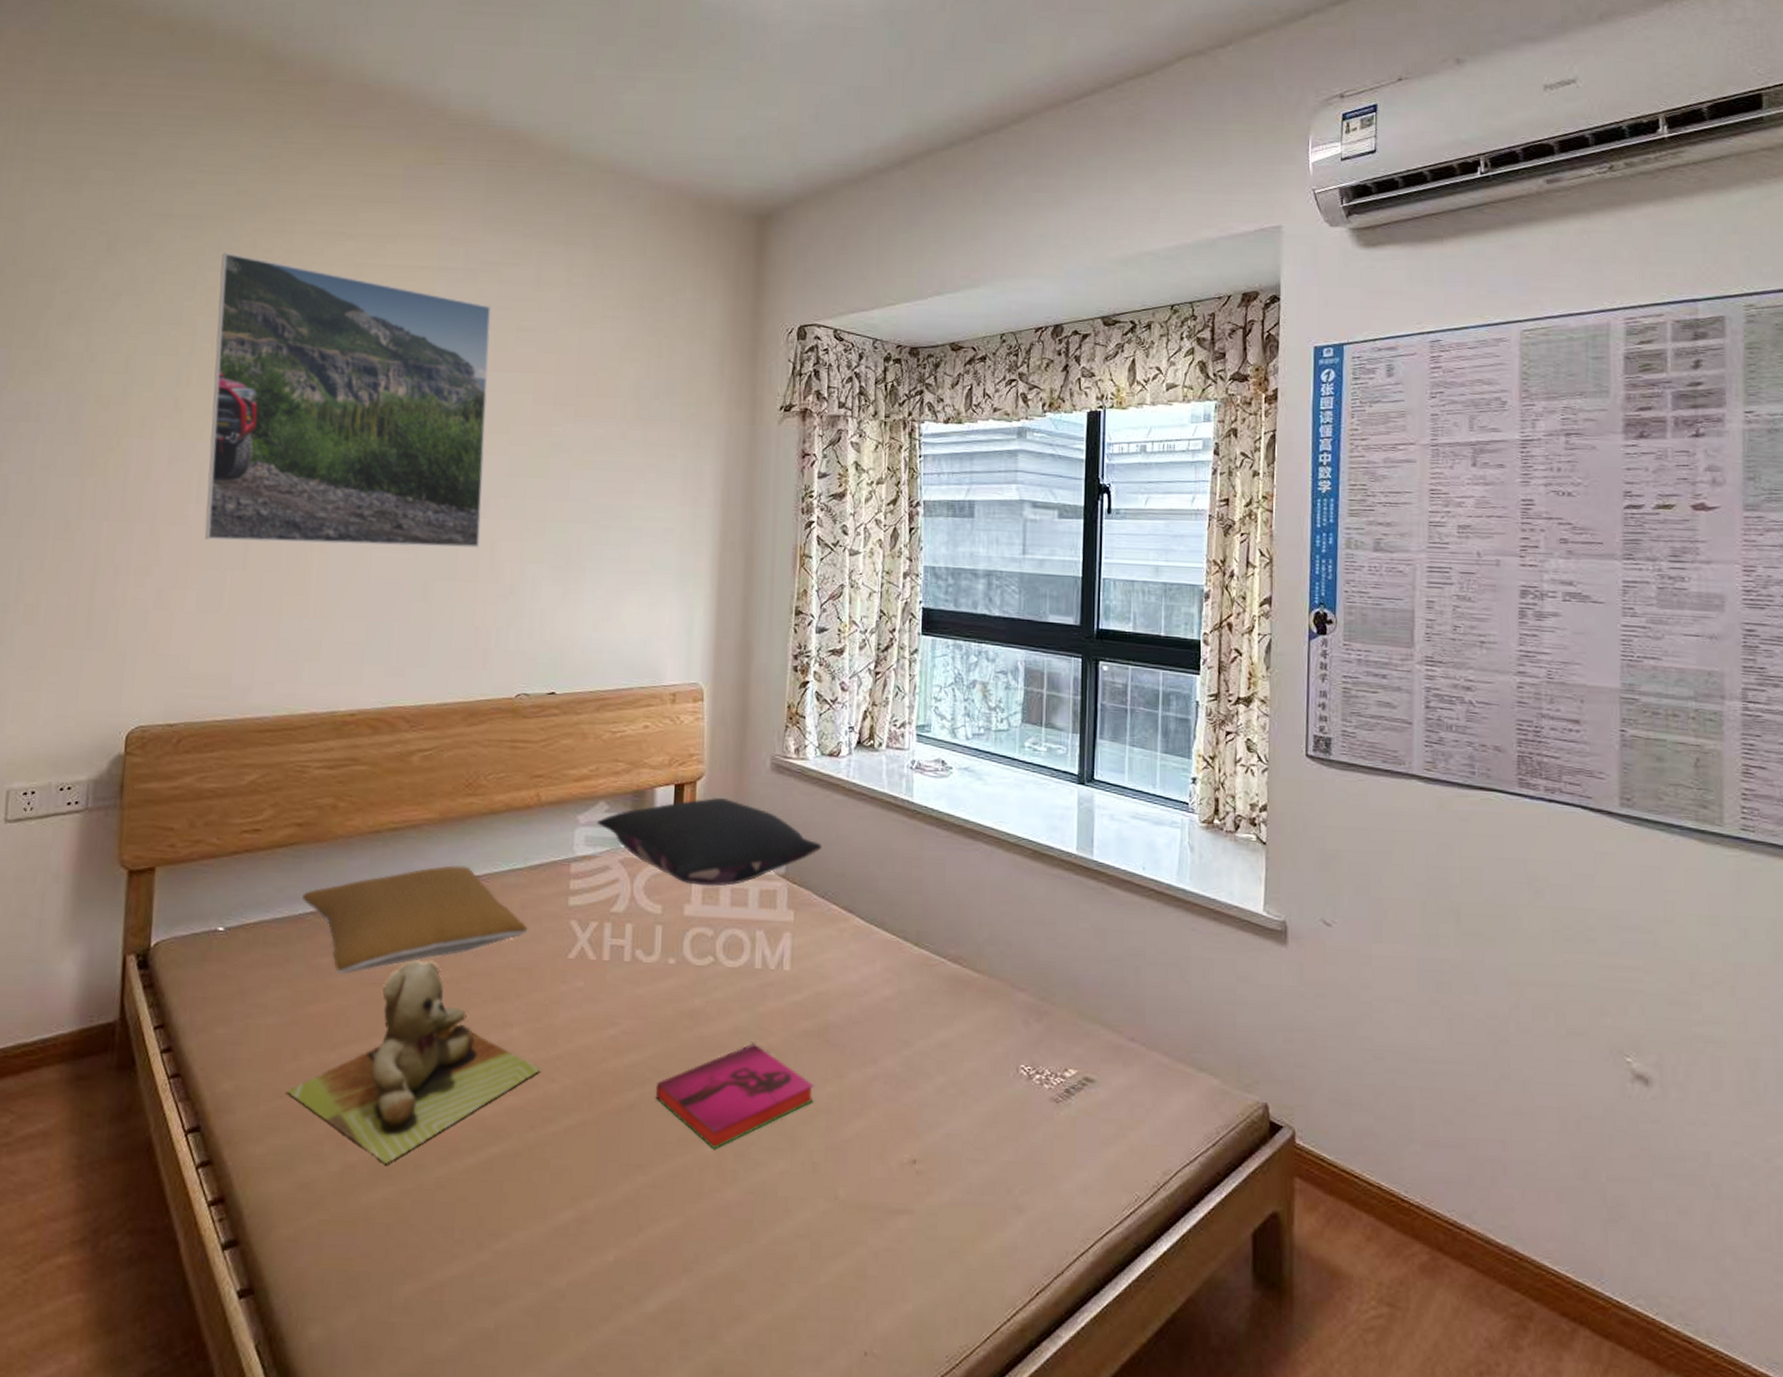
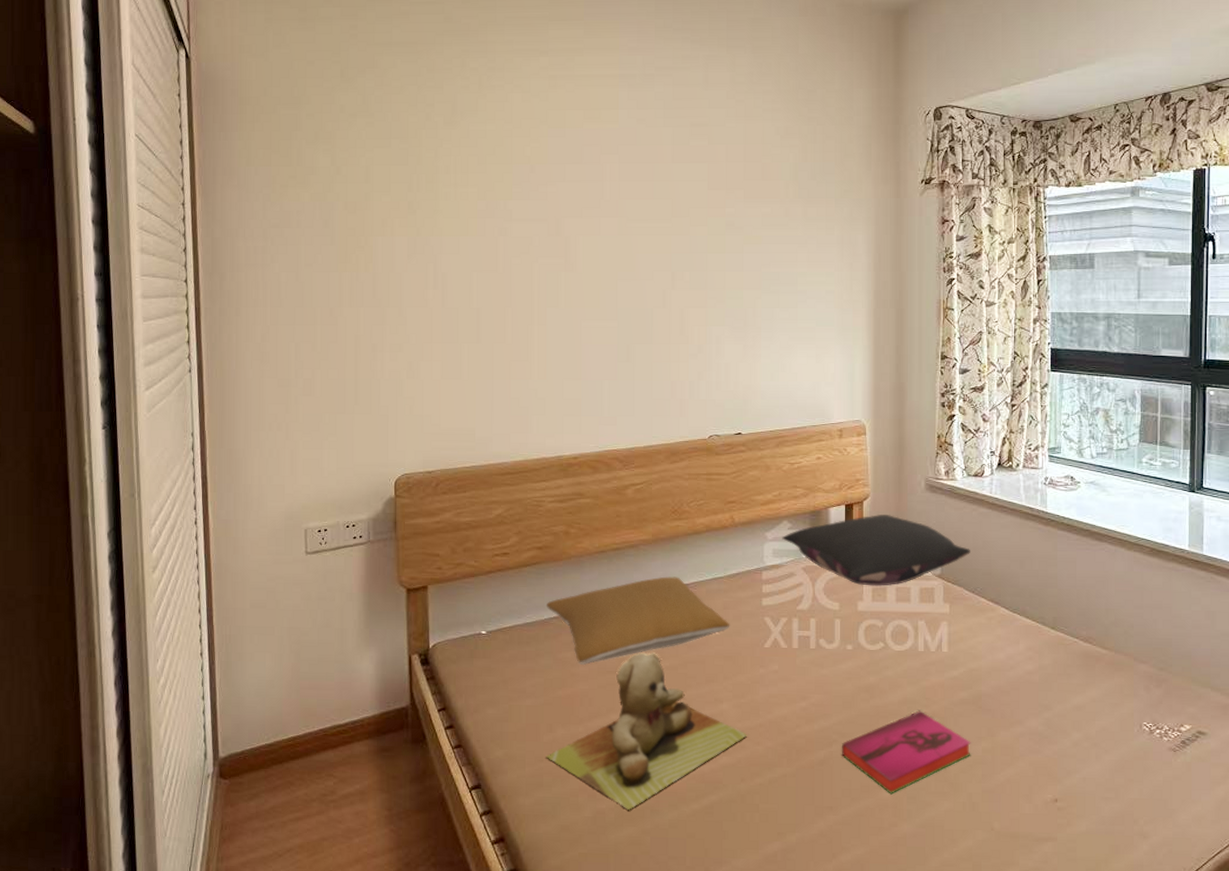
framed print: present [205,253,492,549] -> none [437,73,671,319]

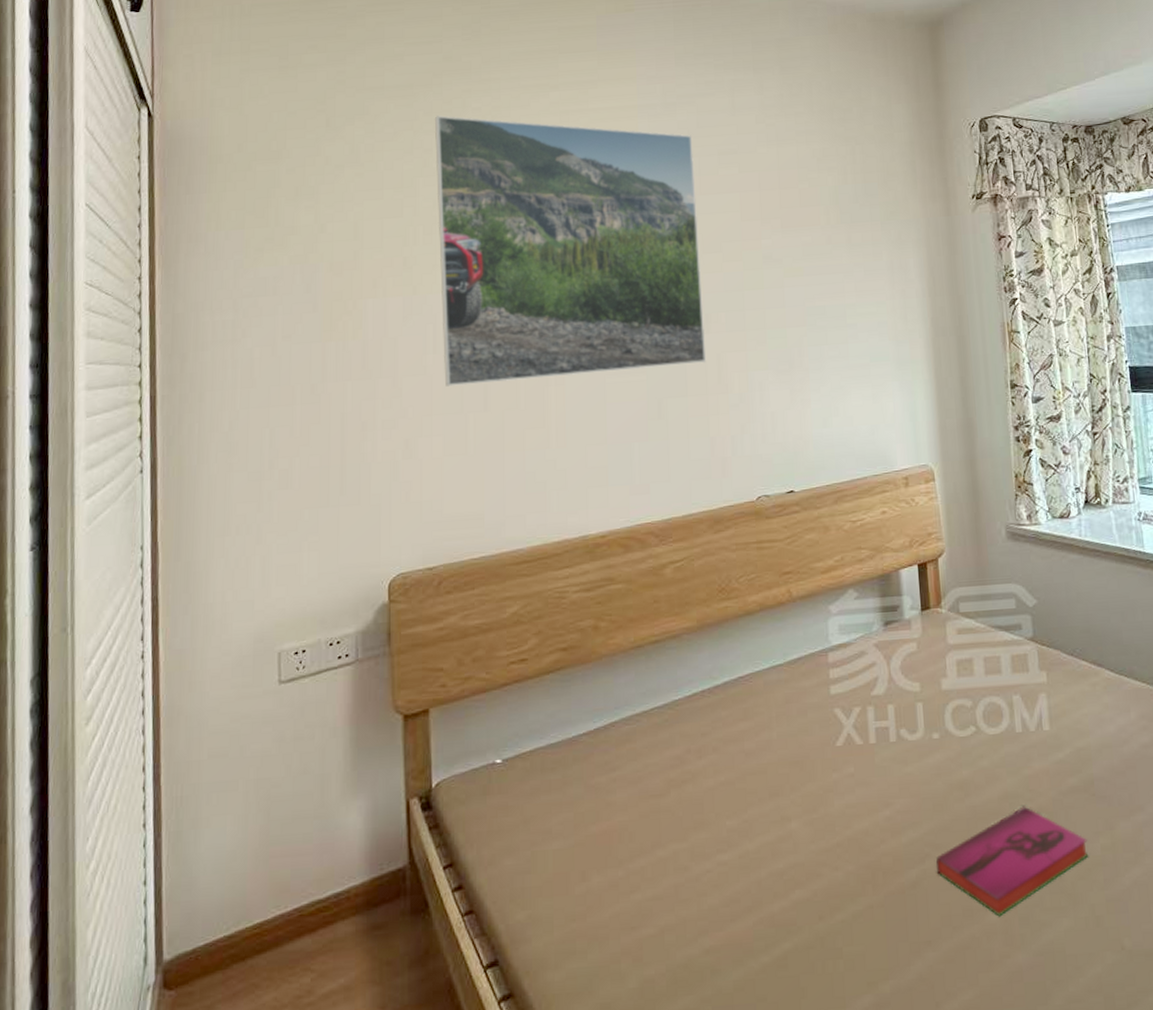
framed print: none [437,73,671,319] -> present [435,115,707,387]
pillow: present [546,576,730,666] -> none [573,669,795,791]
teddy bear: present [546,652,748,811] -> none [578,766,824,974]
pillow: present [782,515,970,586] -> none [848,571,1064,660]

